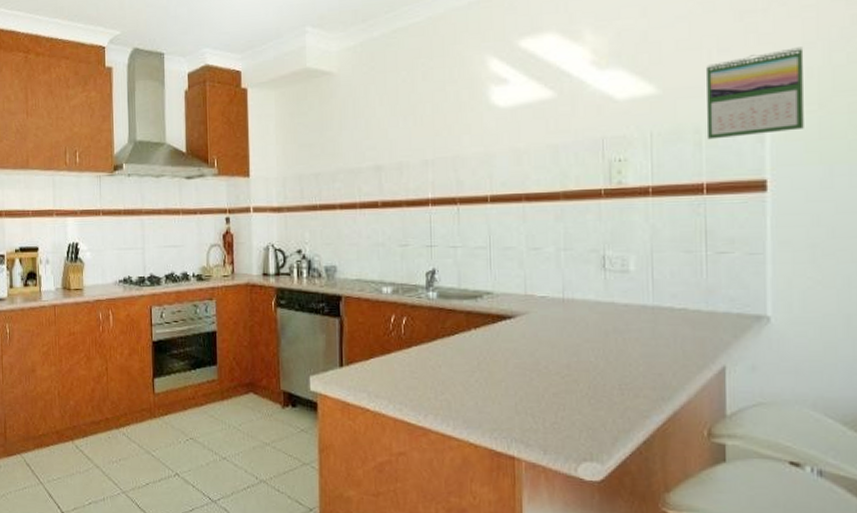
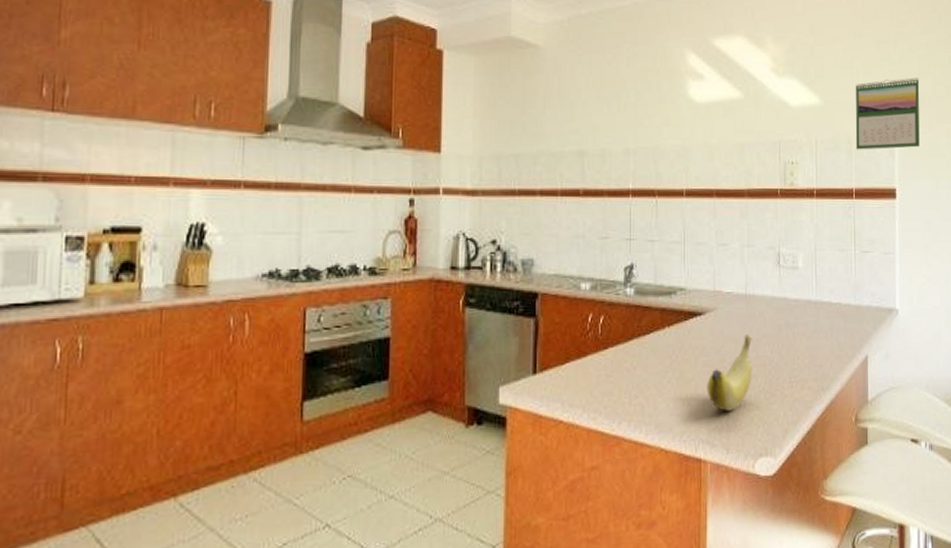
banana: none [519,339,573,413] -> present [707,334,753,411]

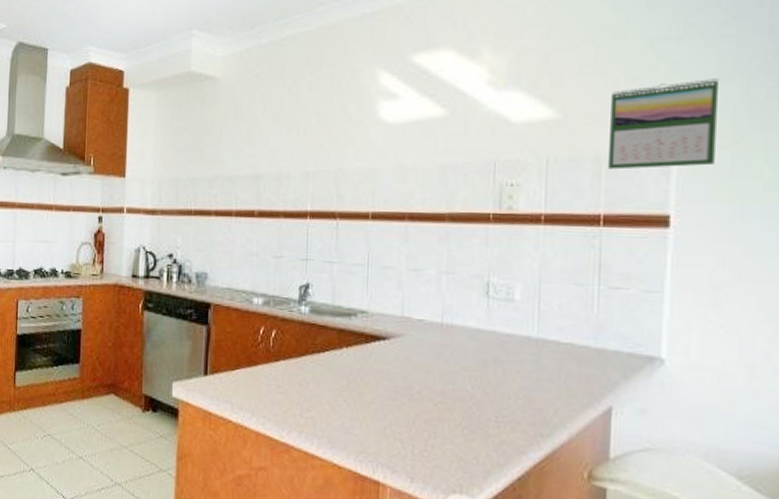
banana: present [707,334,753,411] -> none [389,365,450,440]

